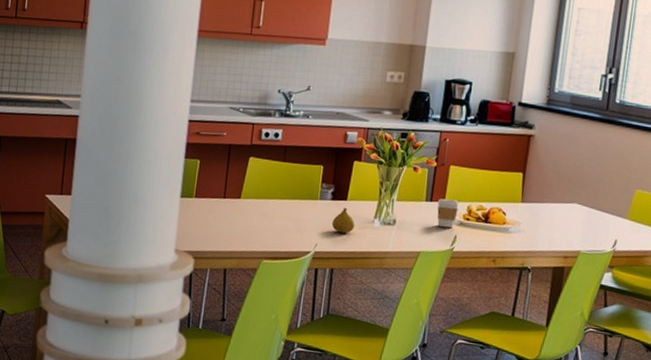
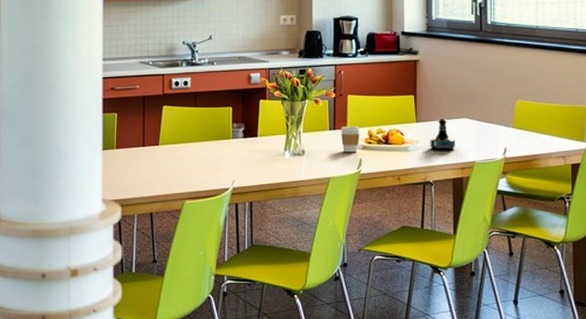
fruit: present [331,207,355,234] -> none [246,143,268,168]
tequila bottle: none [533,201,562,236] -> present [430,119,455,149]

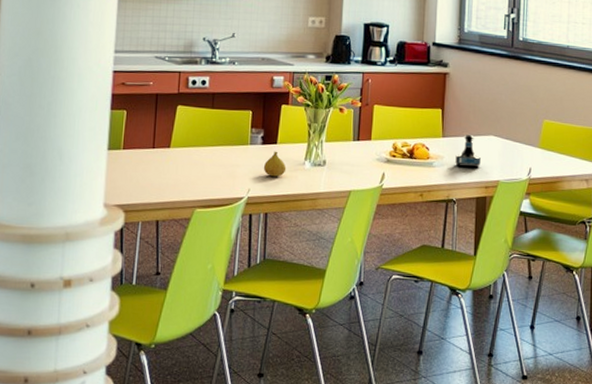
fruit: none [246,143,268,168] -> present [263,151,287,177]
coffee cup: present [340,126,360,153] -> none [364,137,385,166]

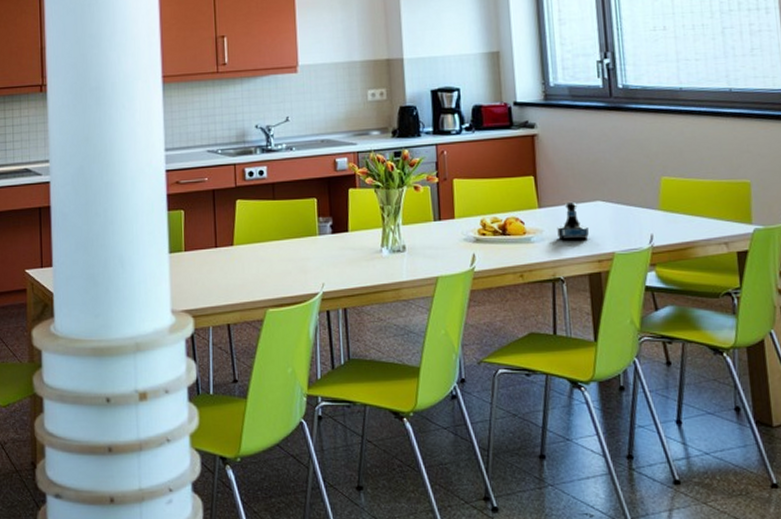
fruit: present [263,151,287,177] -> none [336,239,362,268]

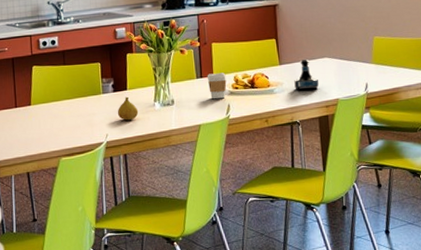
fruit: none [336,239,362,268] -> present [117,96,139,121]
coffee cup: none [446,215,472,247] -> present [207,72,227,99]

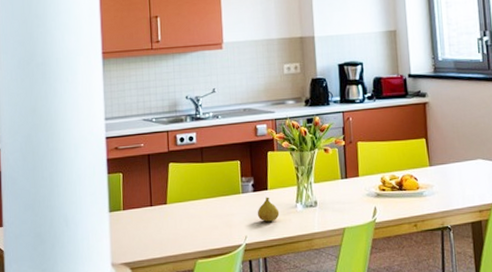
coffee cup: present [207,72,227,99] -> none [352,173,373,202]
tequila bottle: present [294,60,319,90] -> none [445,161,471,193]

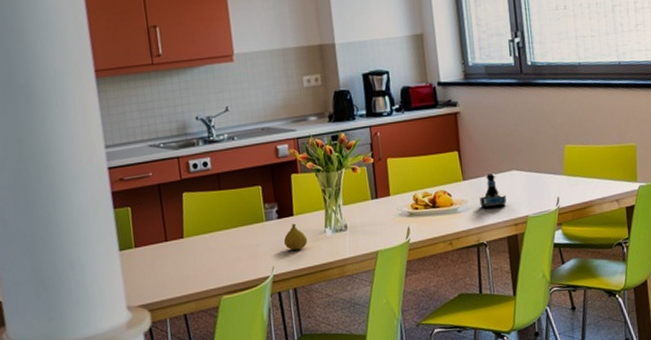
tequila bottle: none [445,161,471,193] -> present [479,173,506,208]

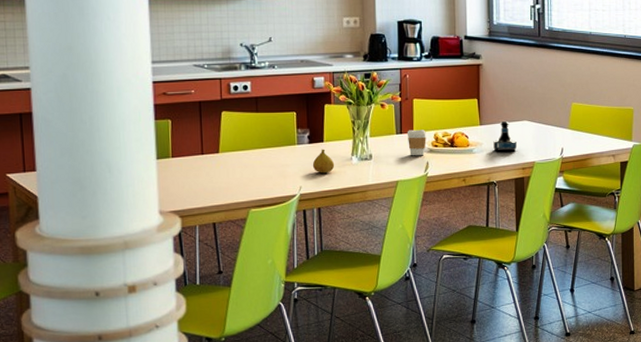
coffee cup: none [383,191,406,222] -> present [407,130,426,156]

